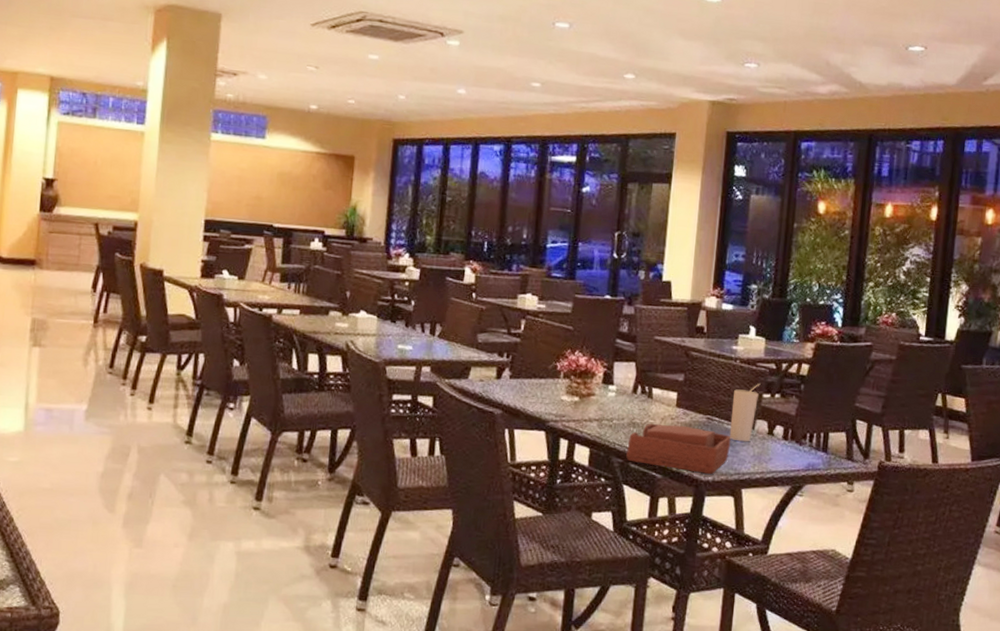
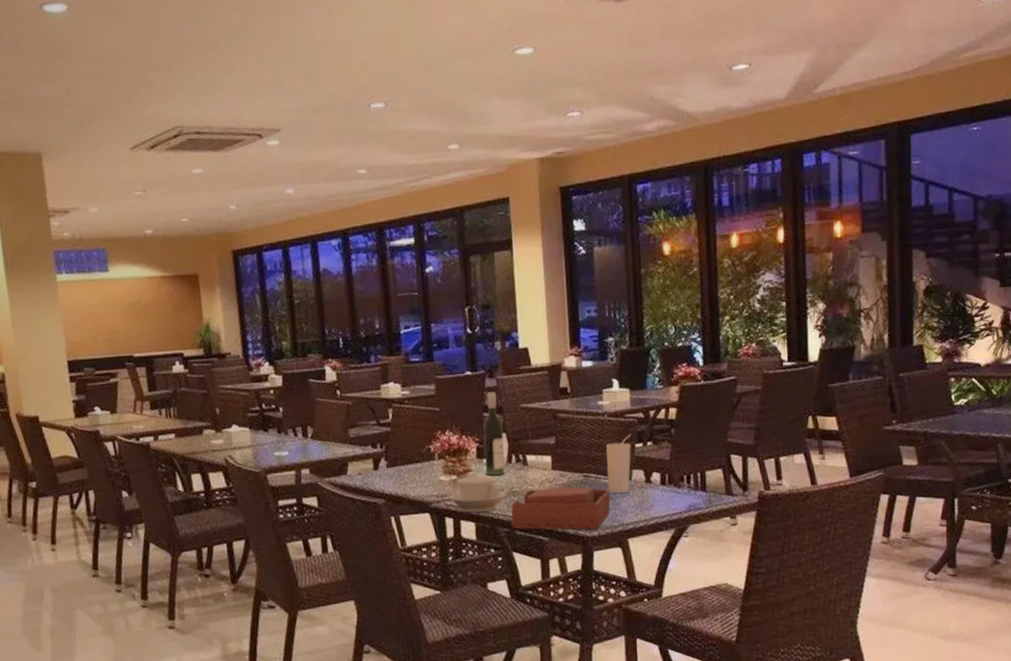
cup: none [567,401,626,439] -> present [448,476,506,513]
bottle: none [608,319,634,405] -> present [483,392,505,477]

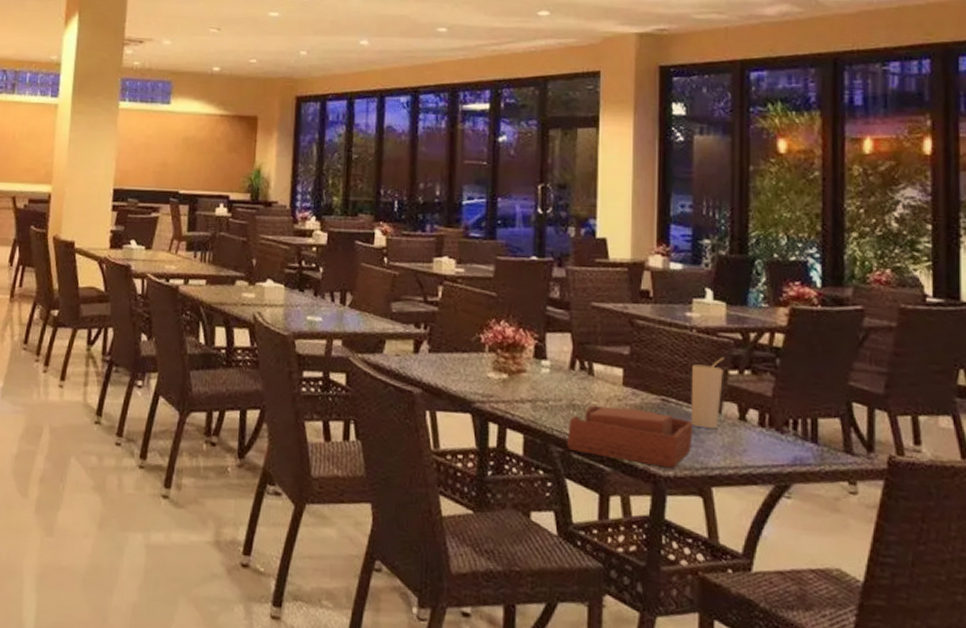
cup: present [448,476,506,513] -> none [495,378,564,424]
bottle: present [483,392,505,477] -> none [542,283,569,384]

